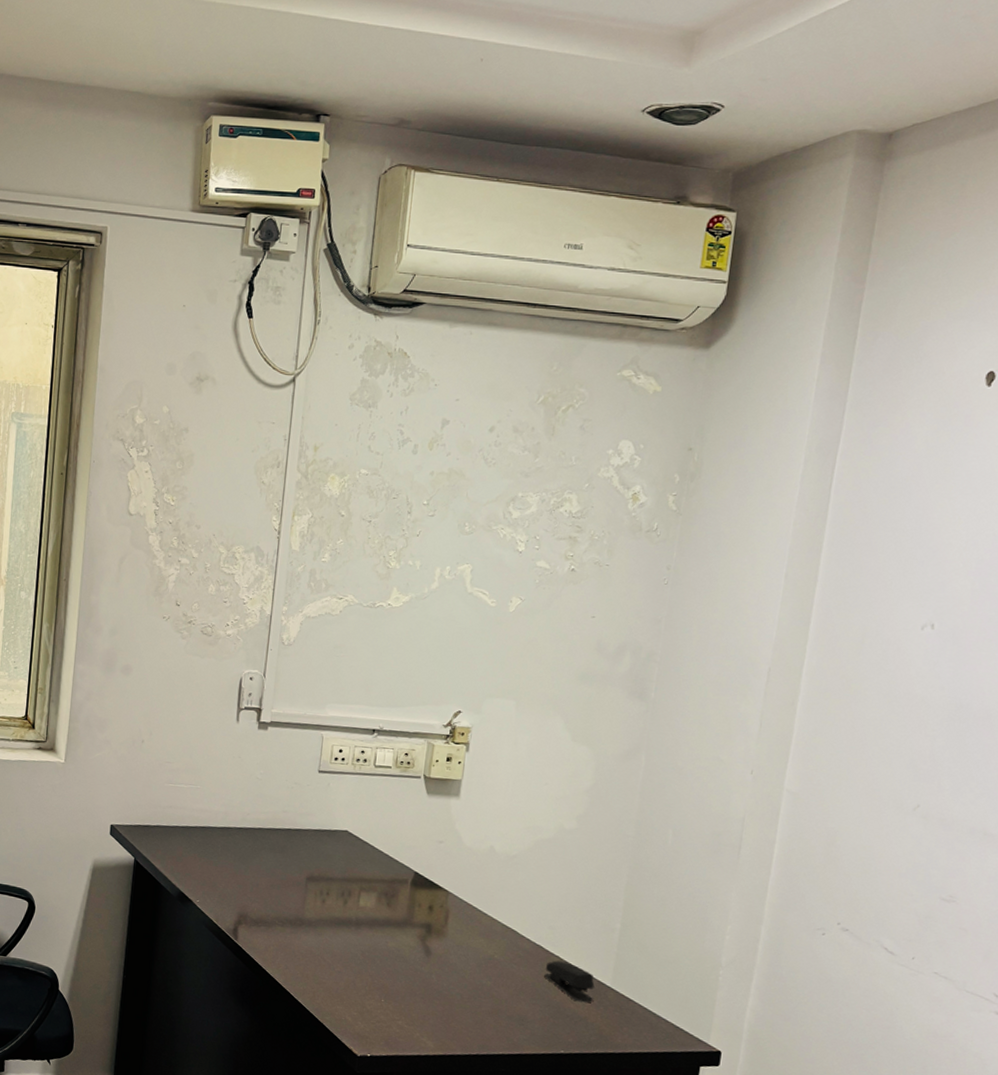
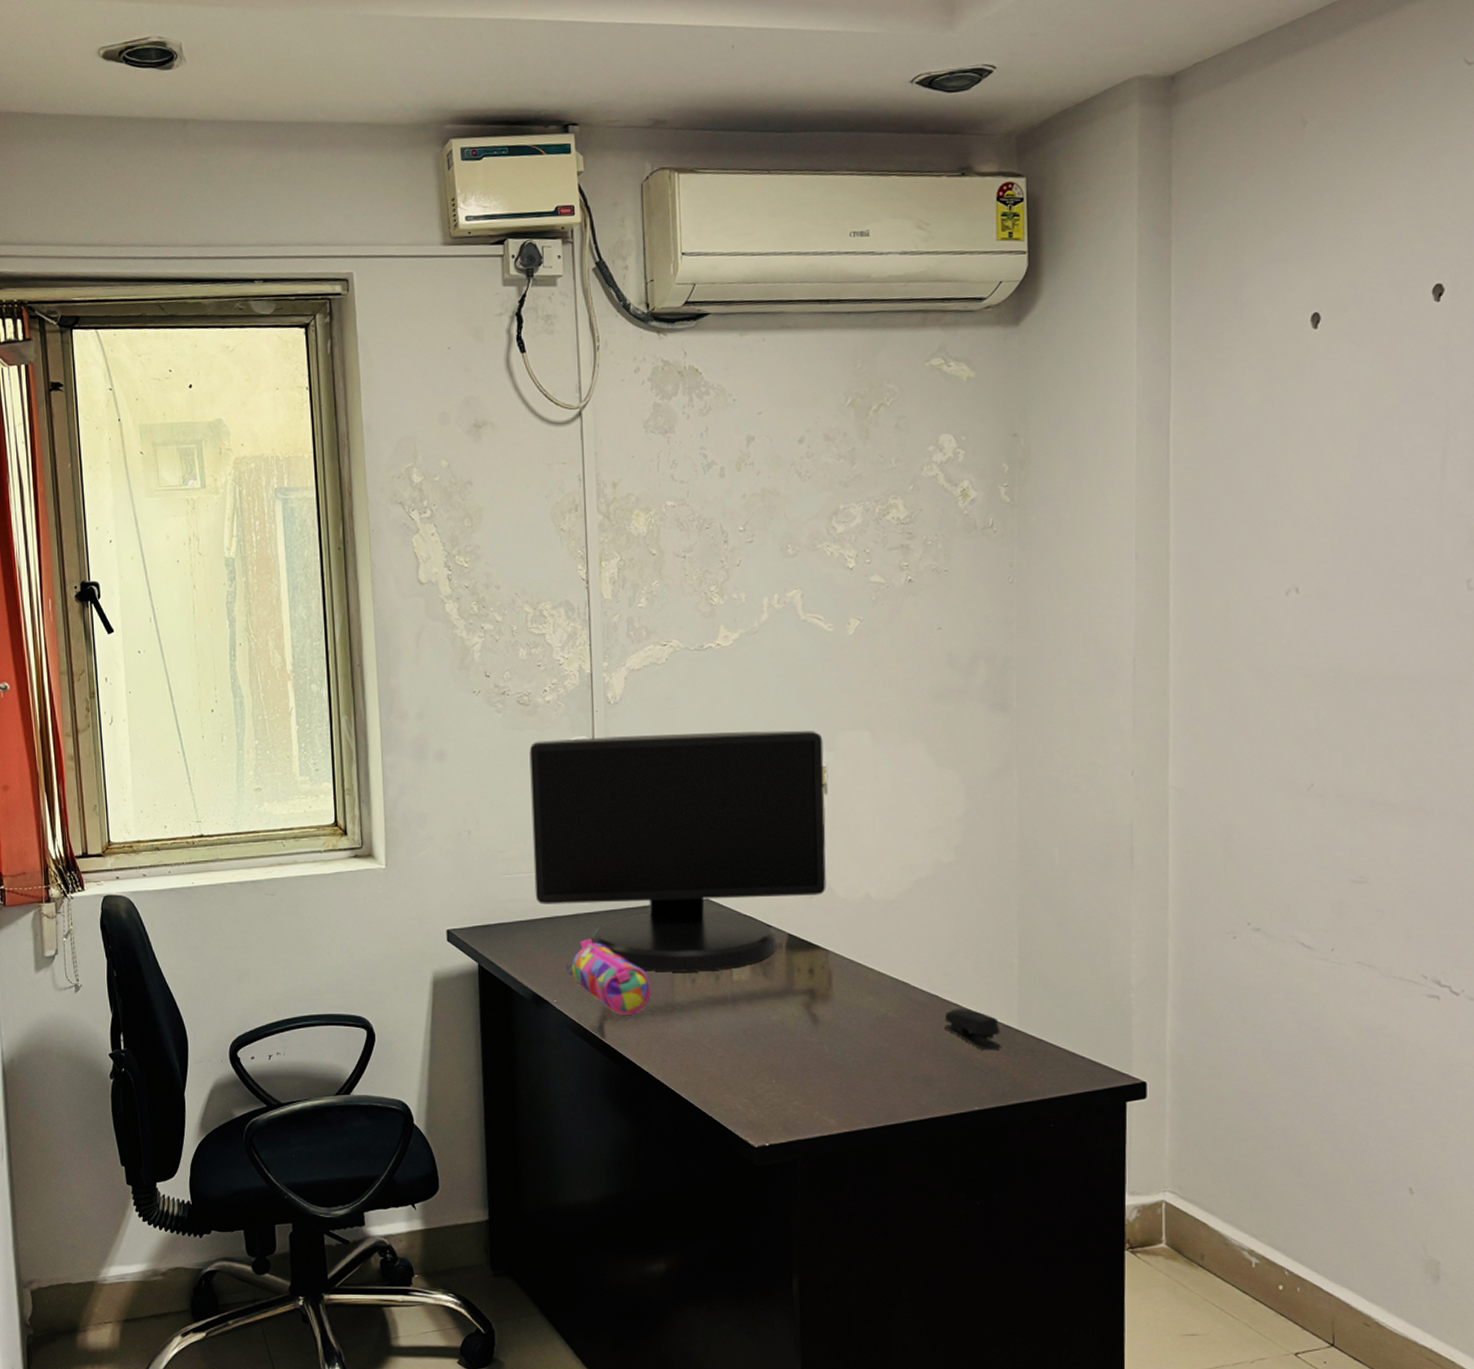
monitor: none [193,669,472,896] -> present [529,730,826,972]
pencil case: none [211,850,285,923] -> present [565,939,651,1015]

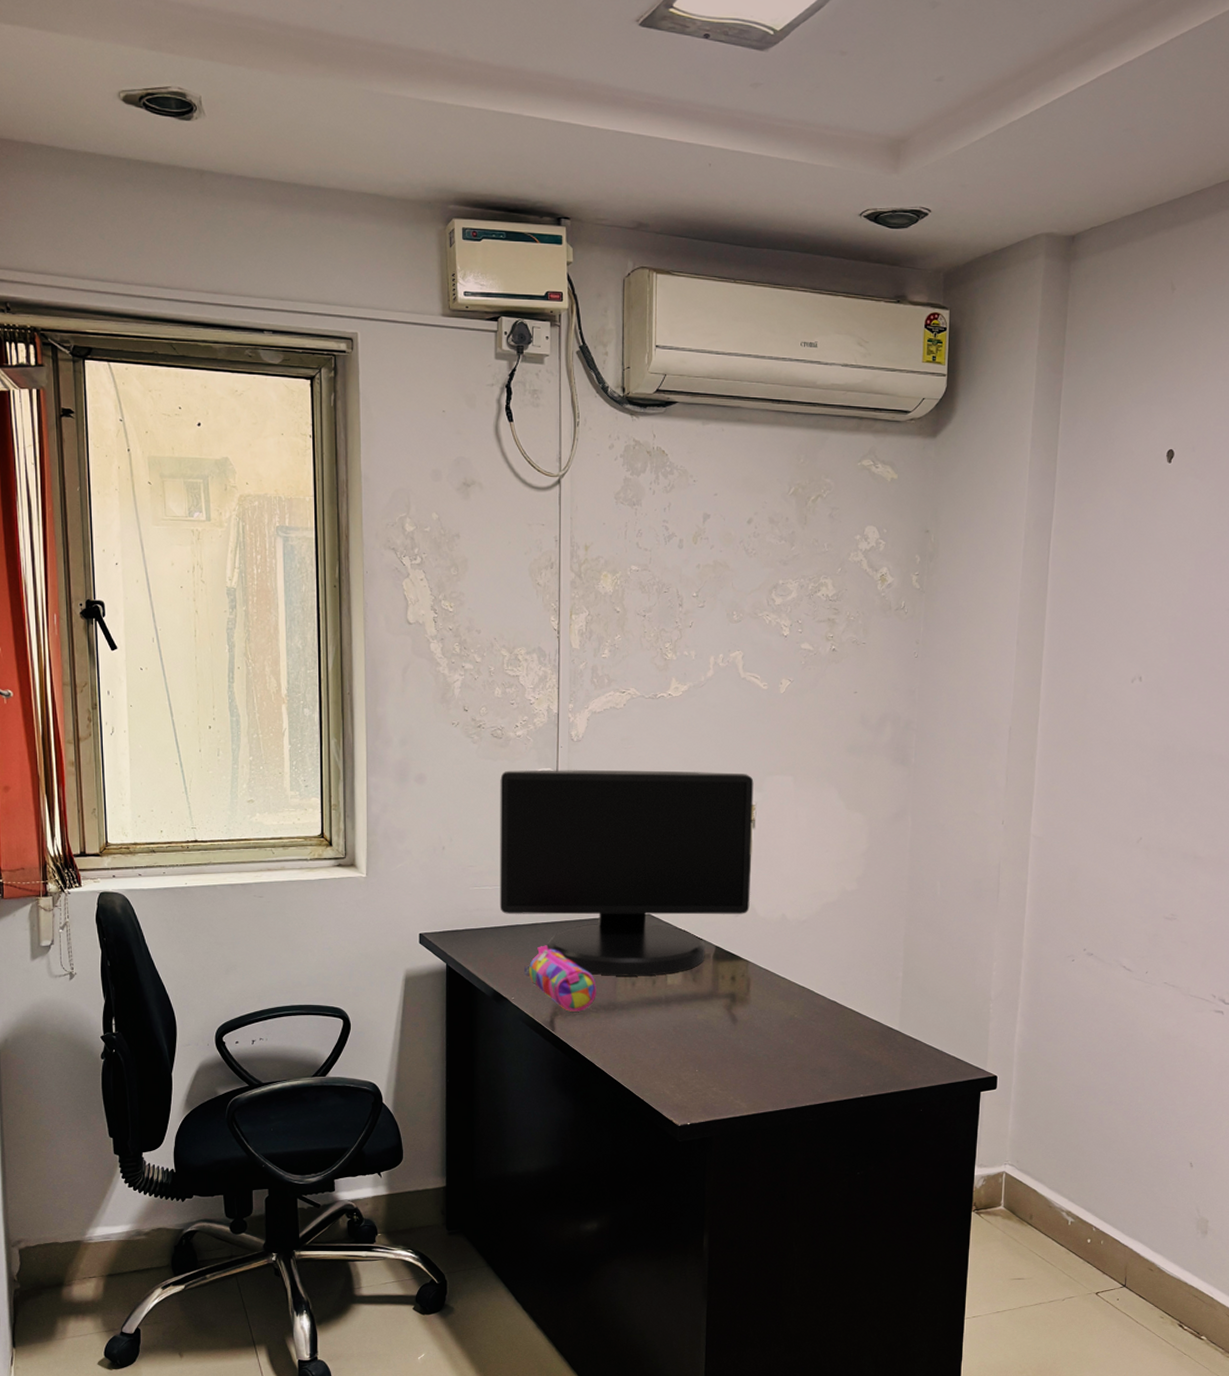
stapler: present [944,1008,1002,1051] -> none [840,1013,885,1048]

